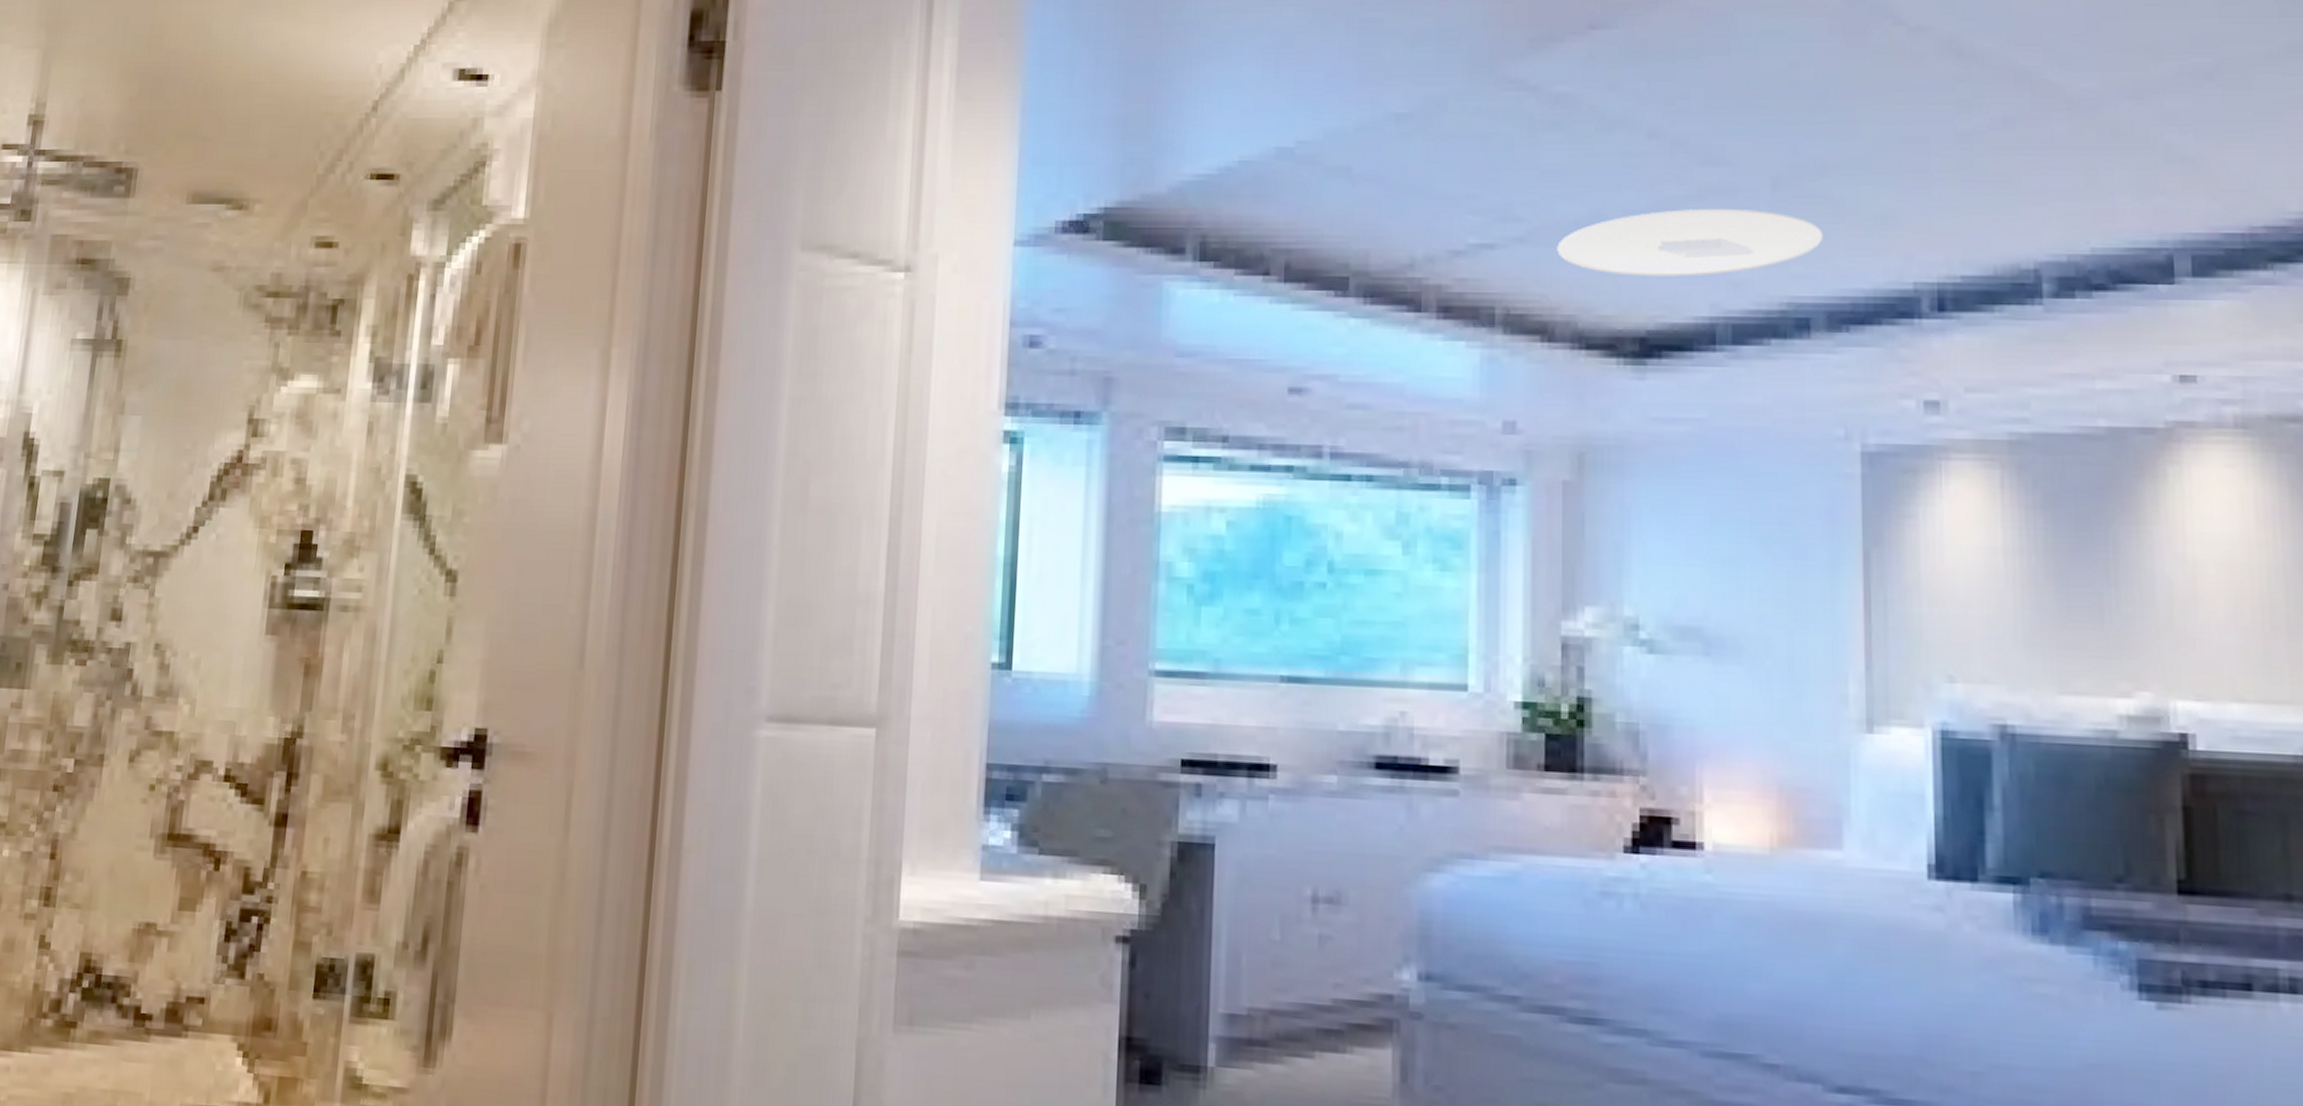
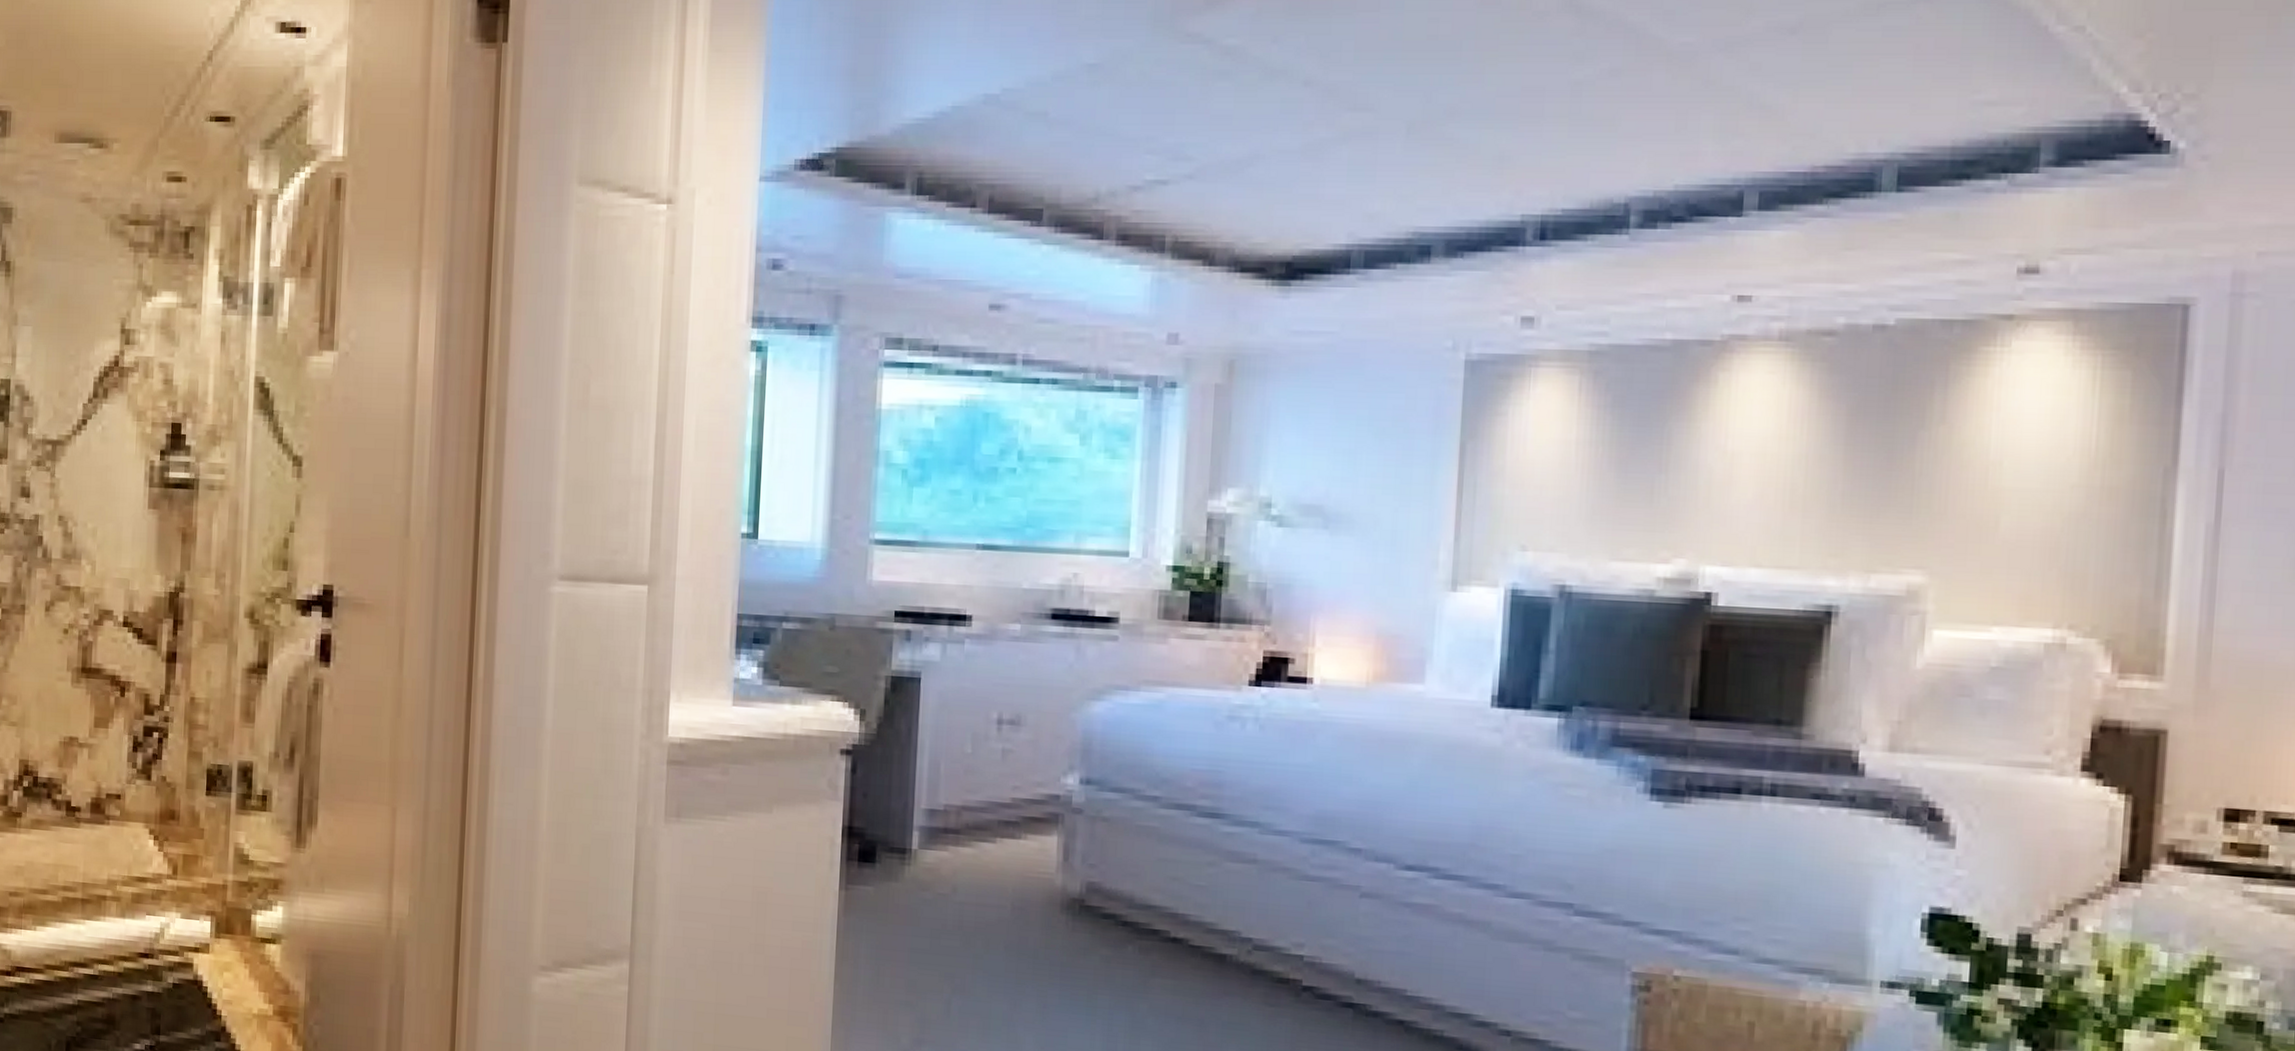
ceiling light: present [1557,209,1823,277] -> none [1220,150,1447,209]

